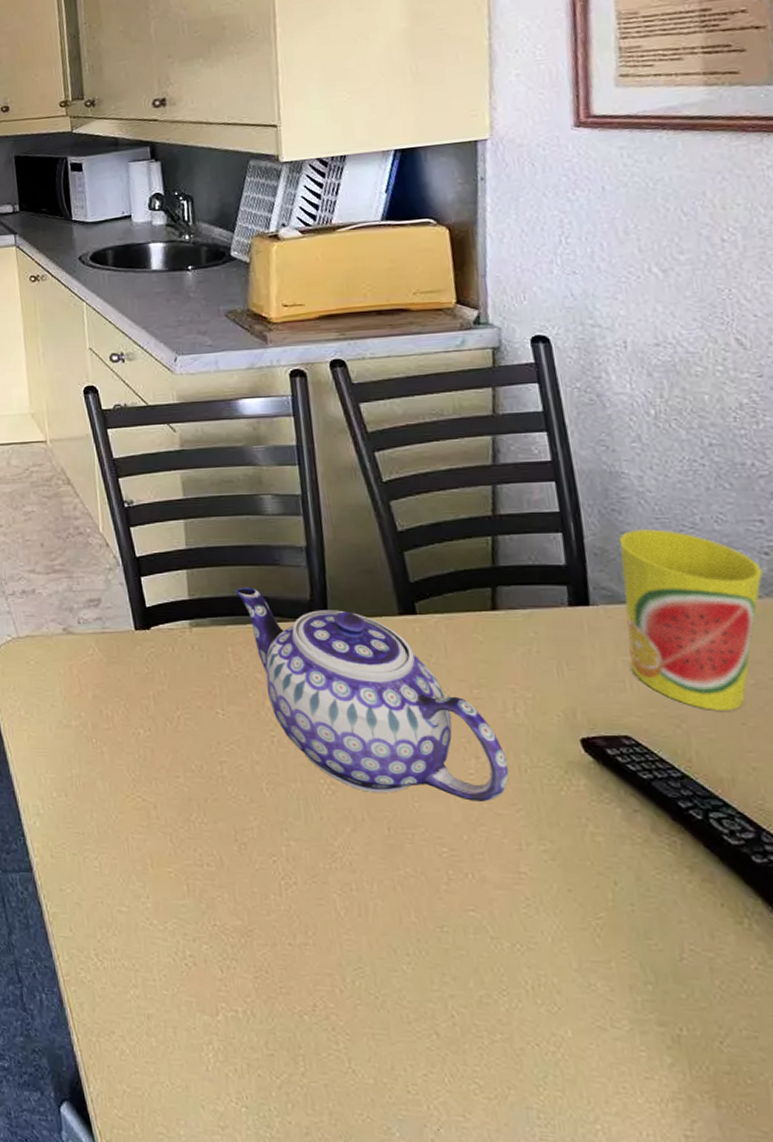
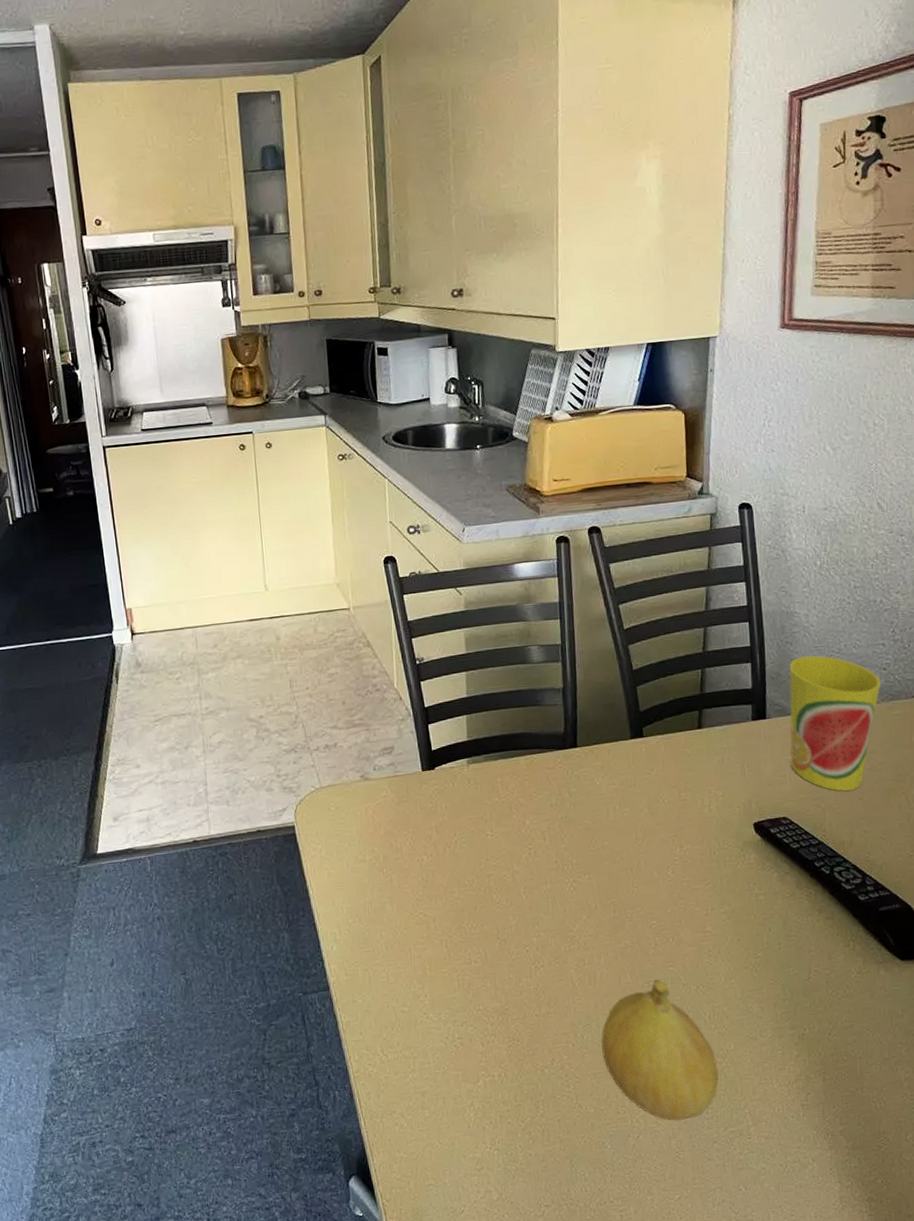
teapot: present [235,587,509,802] -> none [505,725,703,885]
fruit: none [378,925,553,1121] -> present [601,979,719,1121]

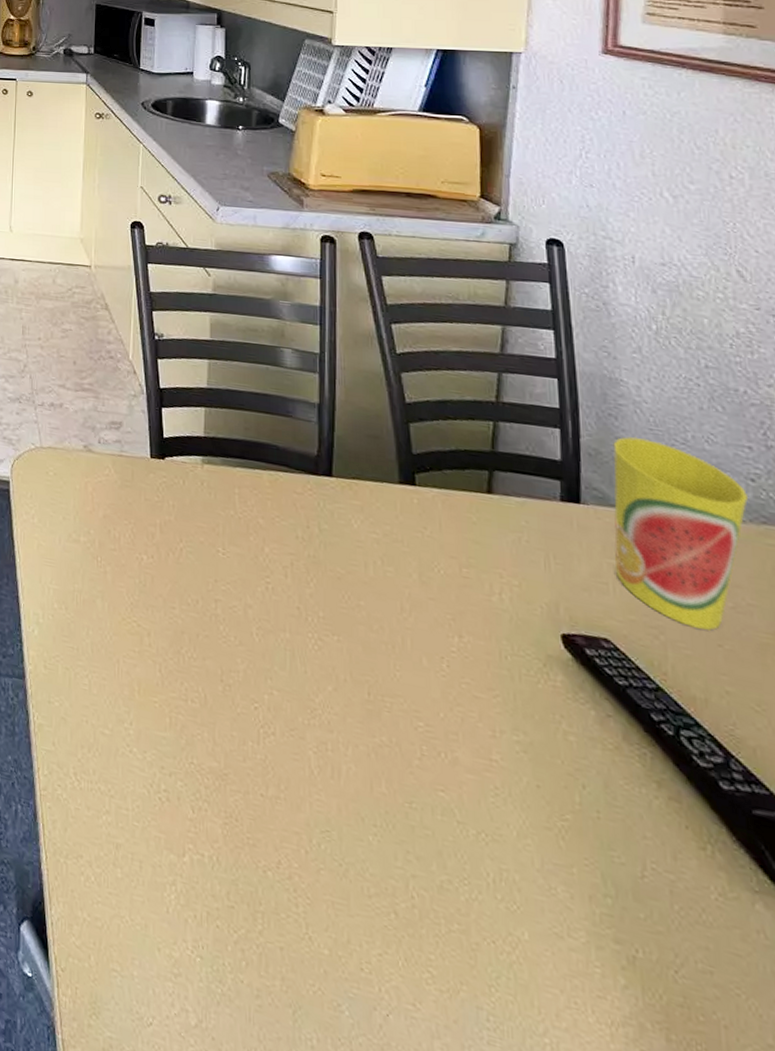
fruit: present [601,979,719,1121] -> none [343,802,506,1020]

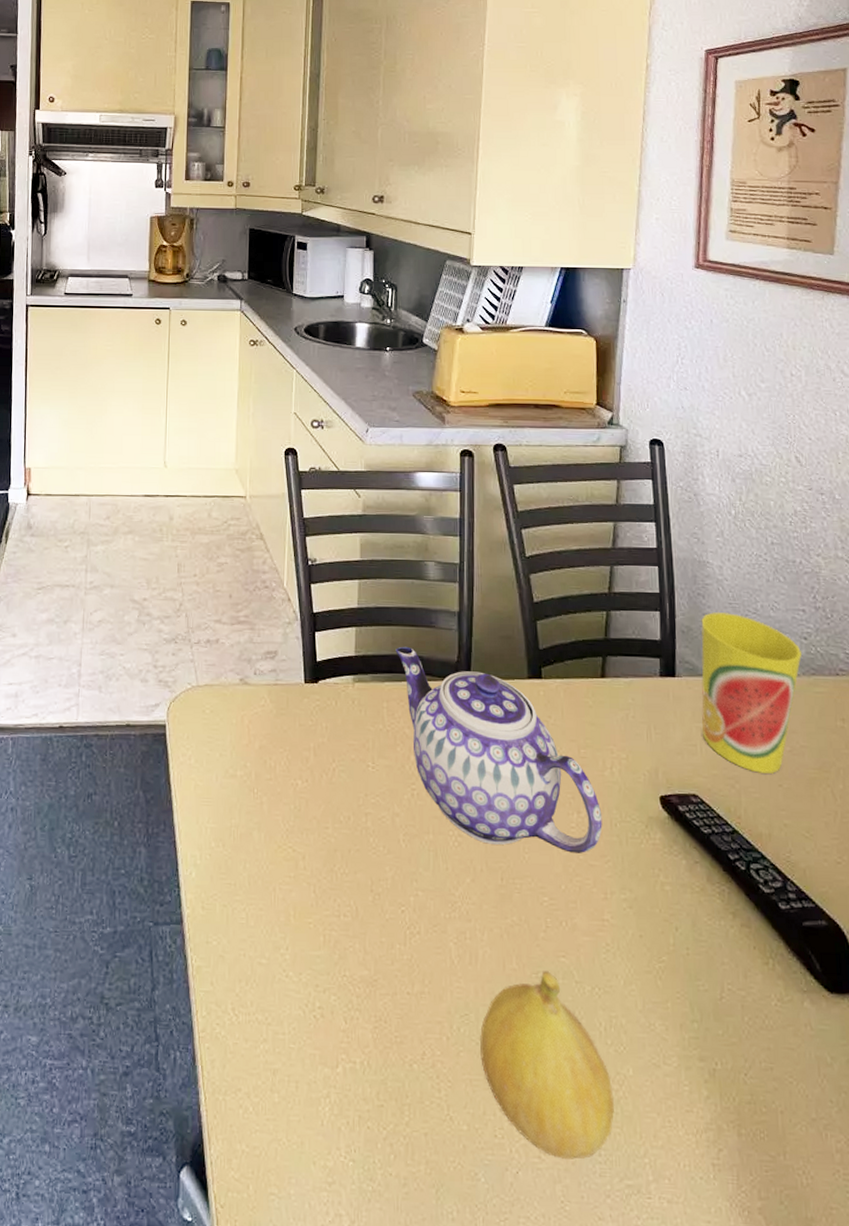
teapot: none [248,433,490,682] -> present [395,646,603,853]
fruit: none [343,802,506,1020] -> present [480,971,614,1159]

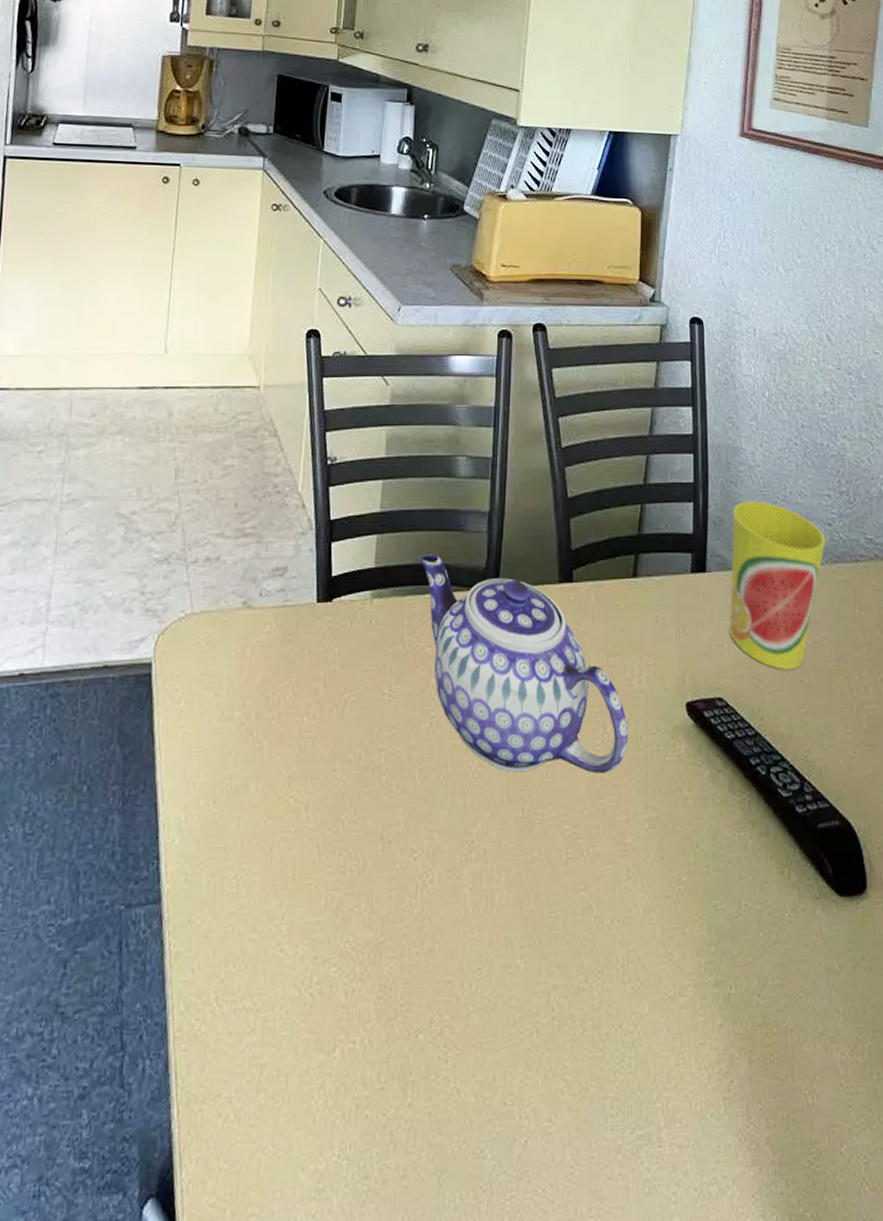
fruit: present [480,971,614,1159] -> none [492,908,628,1118]

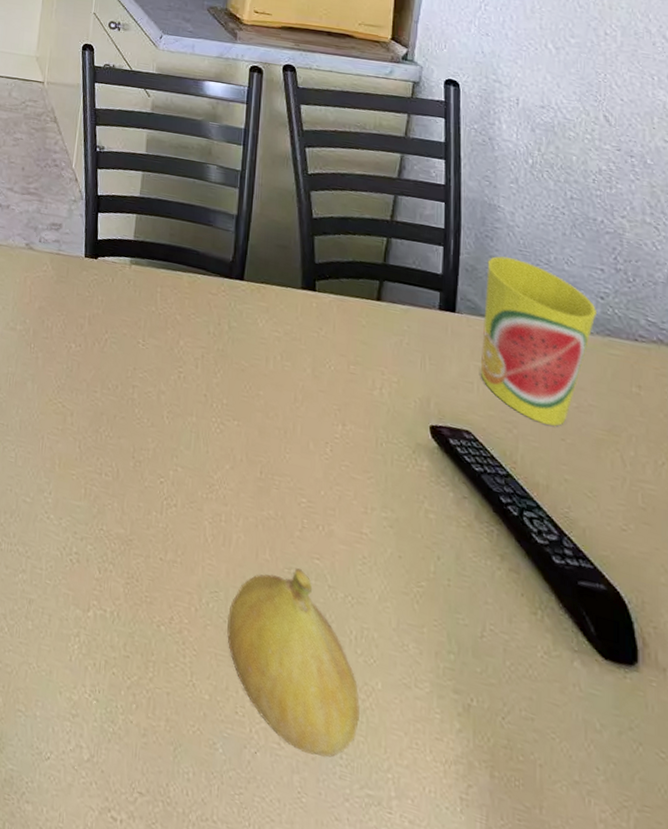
teapot: present [420,553,628,773] -> none [173,238,368,465]
fruit: none [492,908,628,1118] -> present [227,568,360,758]

